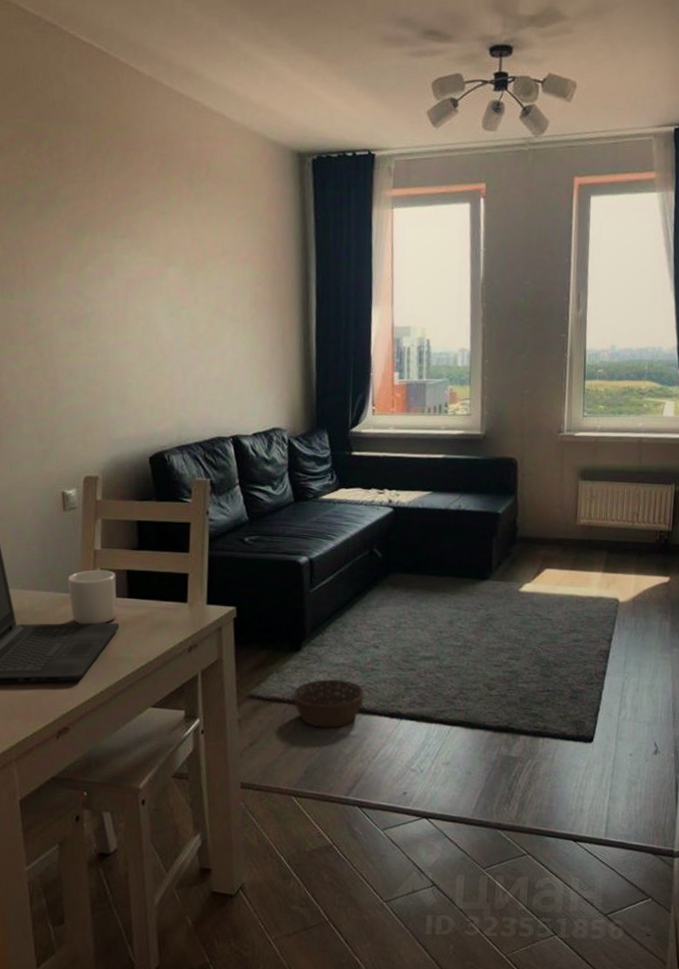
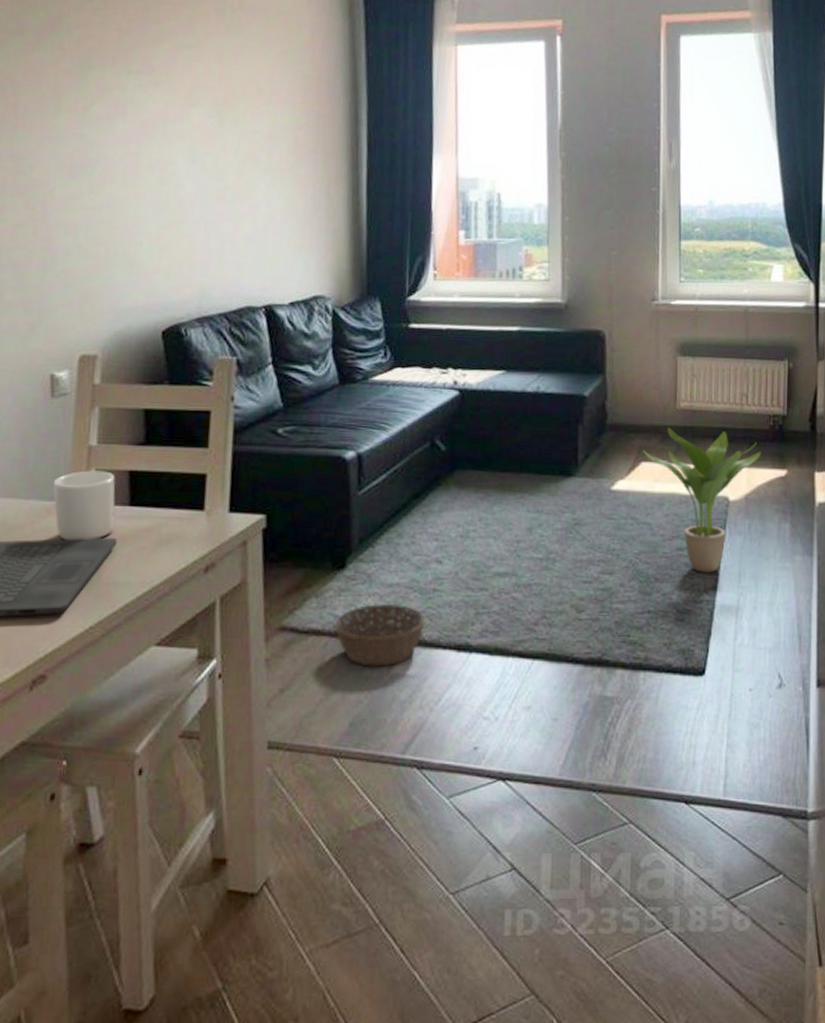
potted plant: none [547,540,648,660] -> present [643,427,761,573]

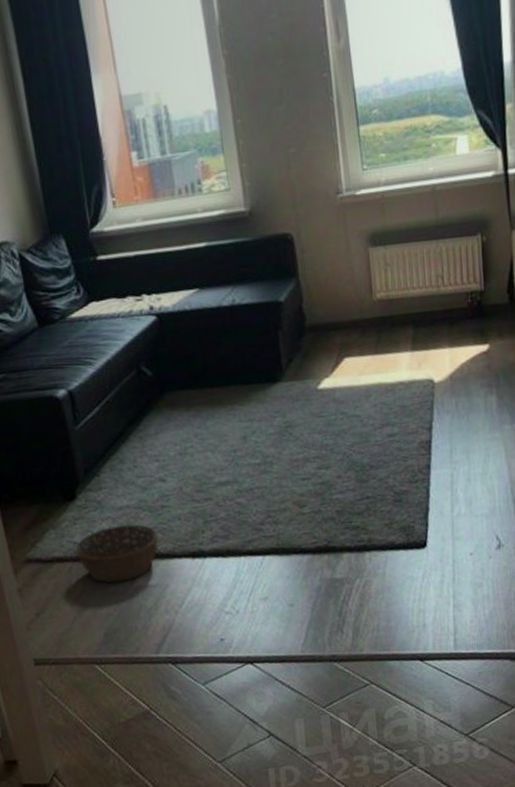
potted plant: present [643,427,761,573] -> none [344,316,462,455]

